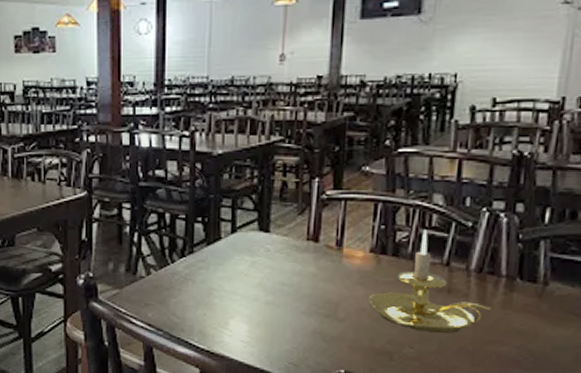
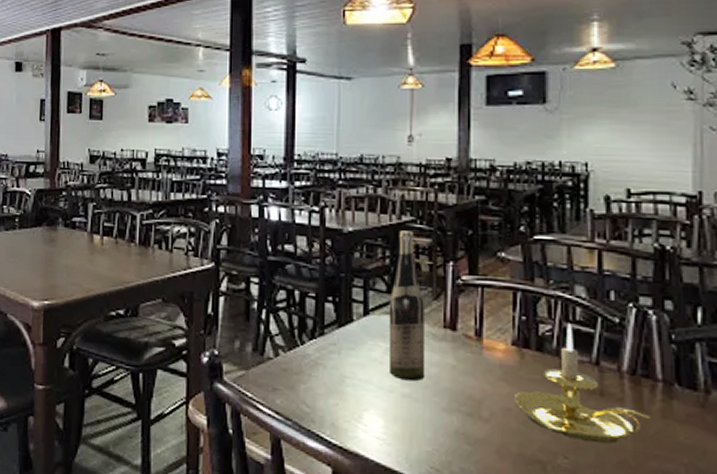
wine bottle: none [254,150,289,290] -> present [388,230,426,382]

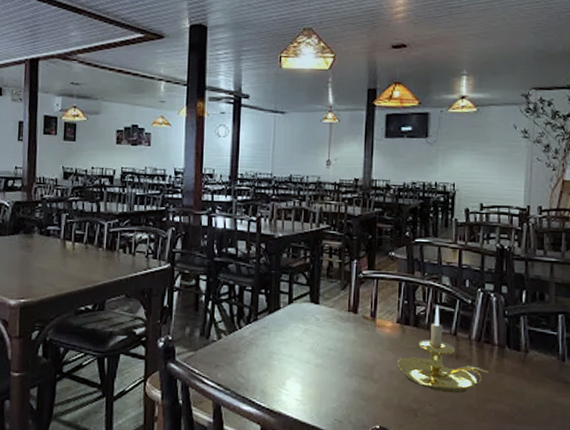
wine bottle: present [388,230,426,382] -> none [306,236,335,354]

